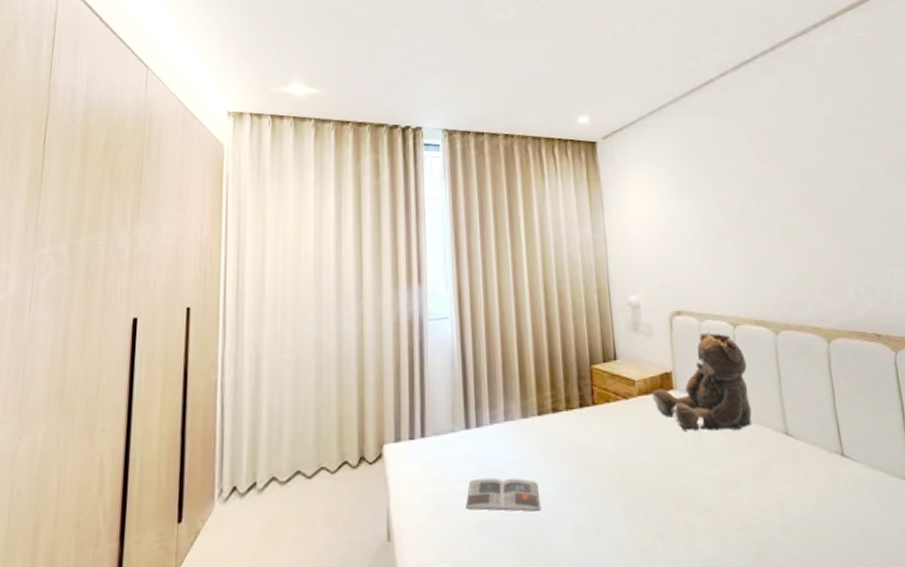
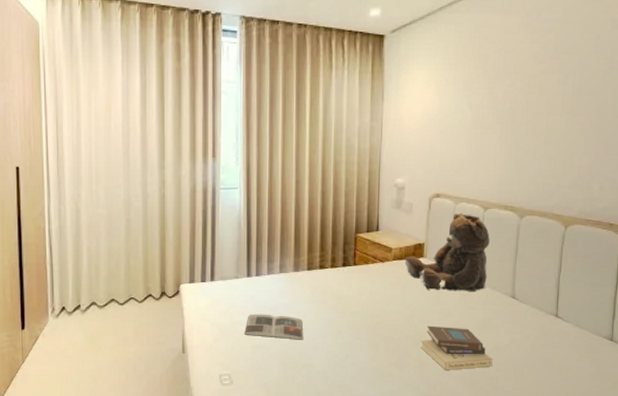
books: none [687,478,780,540] -> present [421,325,493,370]

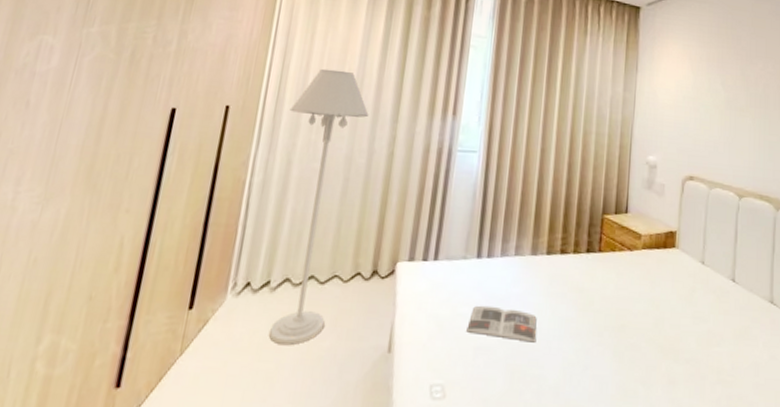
floor lamp: none [70,126,138,352] -> present [269,68,369,346]
teddy bear: present [402,214,490,292] -> none [652,200,745,294]
books: present [421,325,493,370] -> none [671,332,751,392]

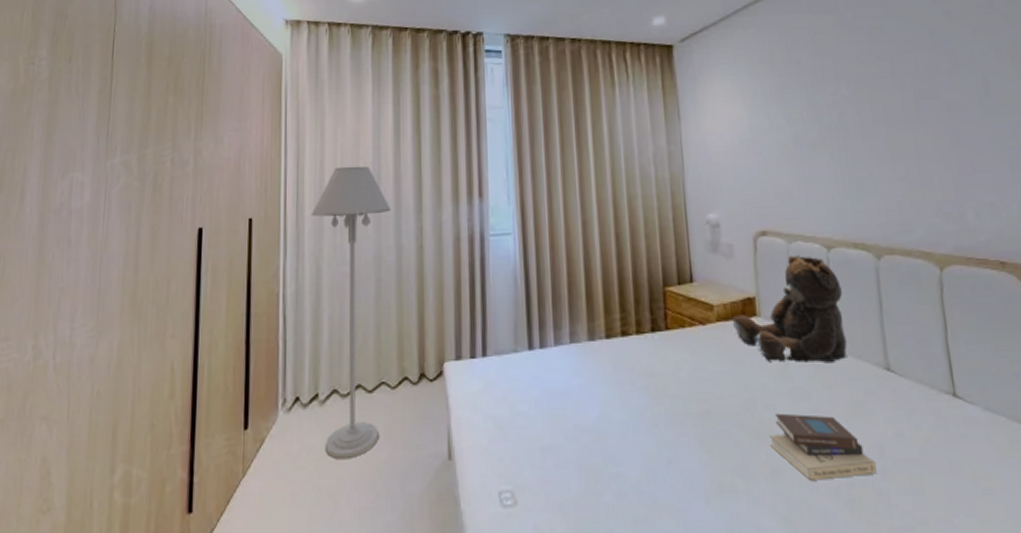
magazine: present [466,305,537,343] -> none [529,401,609,438]
teddy bear: none [652,200,745,294] -> present [728,256,847,364]
books: none [671,332,751,392] -> present [770,413,877,480]

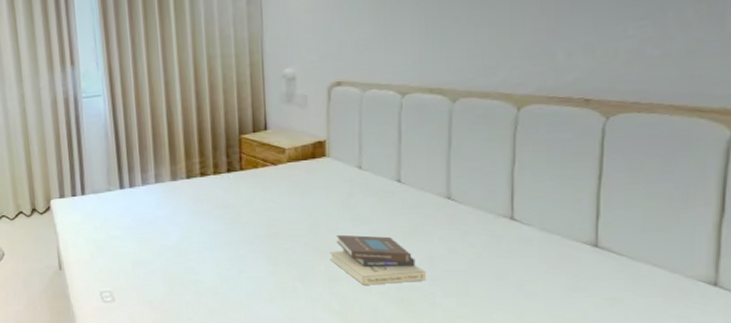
teddy bear: present [728,256,847,364] -> none [299,102,412,194]

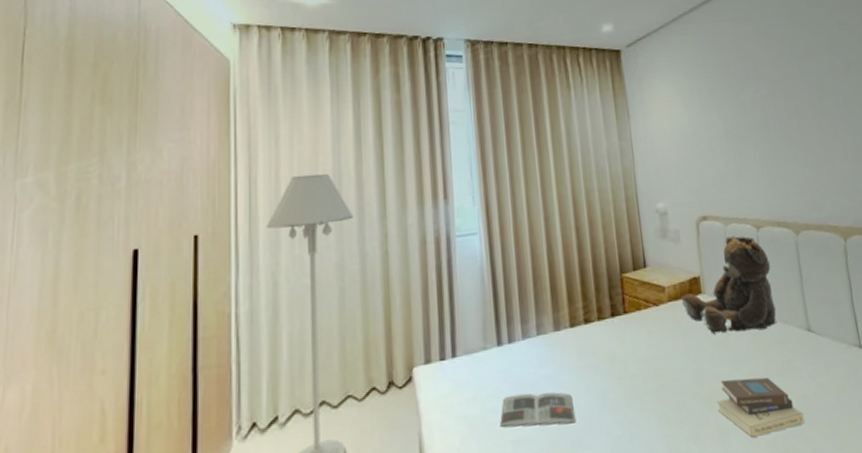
magazine: none [122,227,189,254] -> present [500,392,576,427]
teddy bear: none [299,102,412,194] -> present [678,236,776,334]

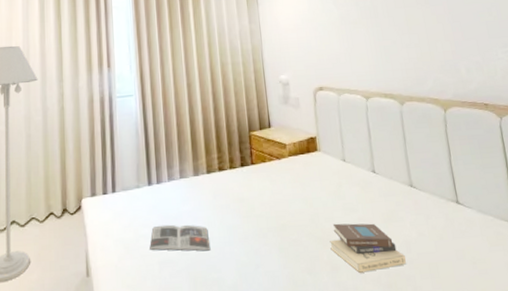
teddy bear: present [678,236,776,334] -> none [297,104,382,185]

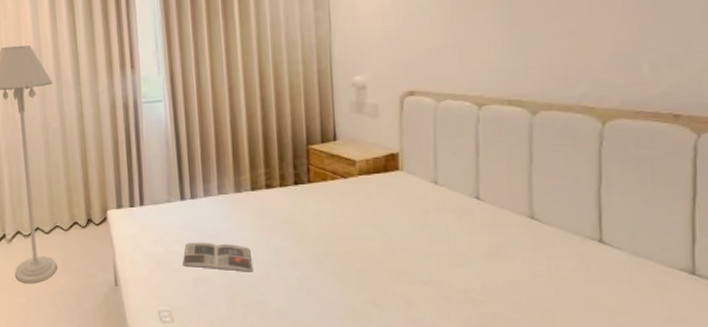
books: present [330,223,406,273] -> none [405,254,509,311]

